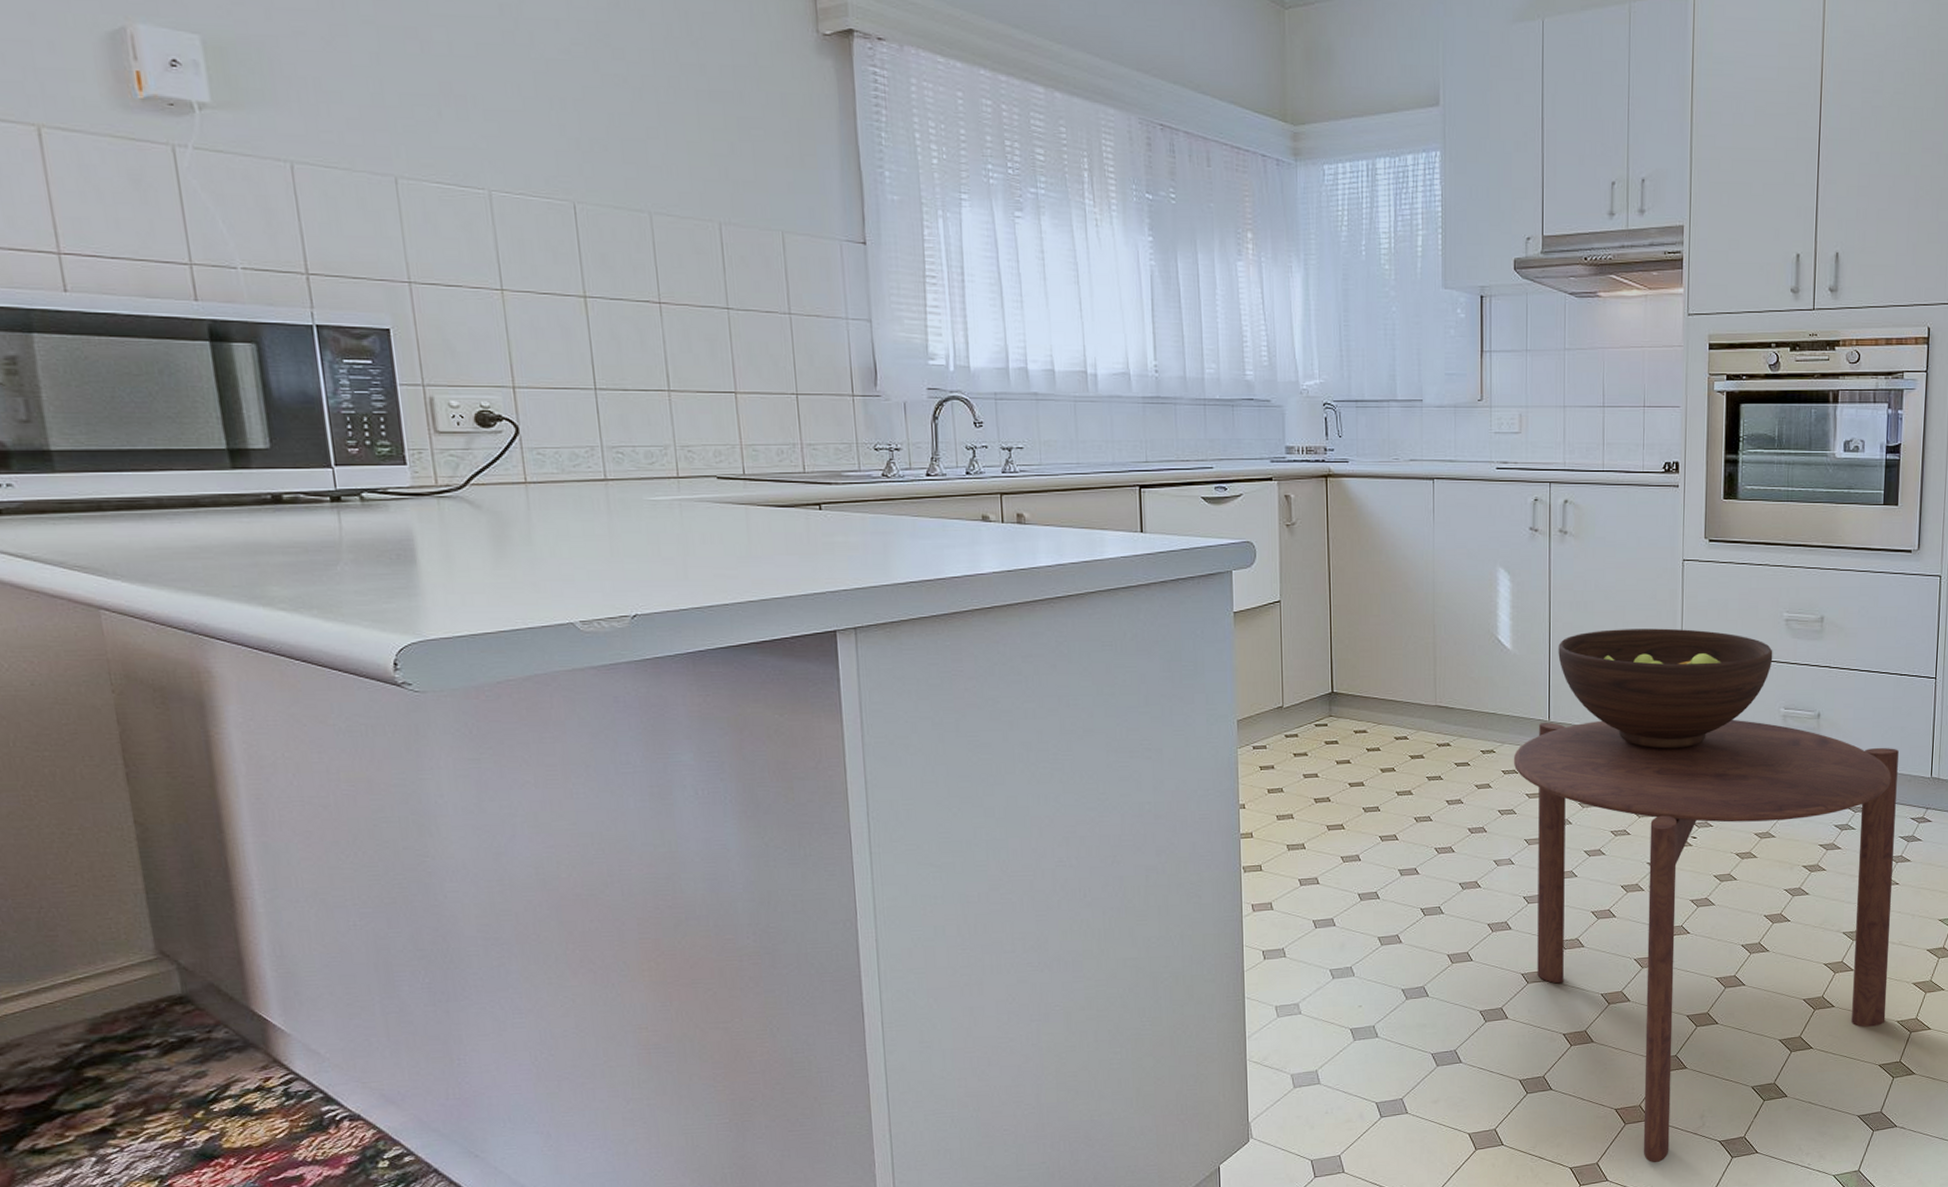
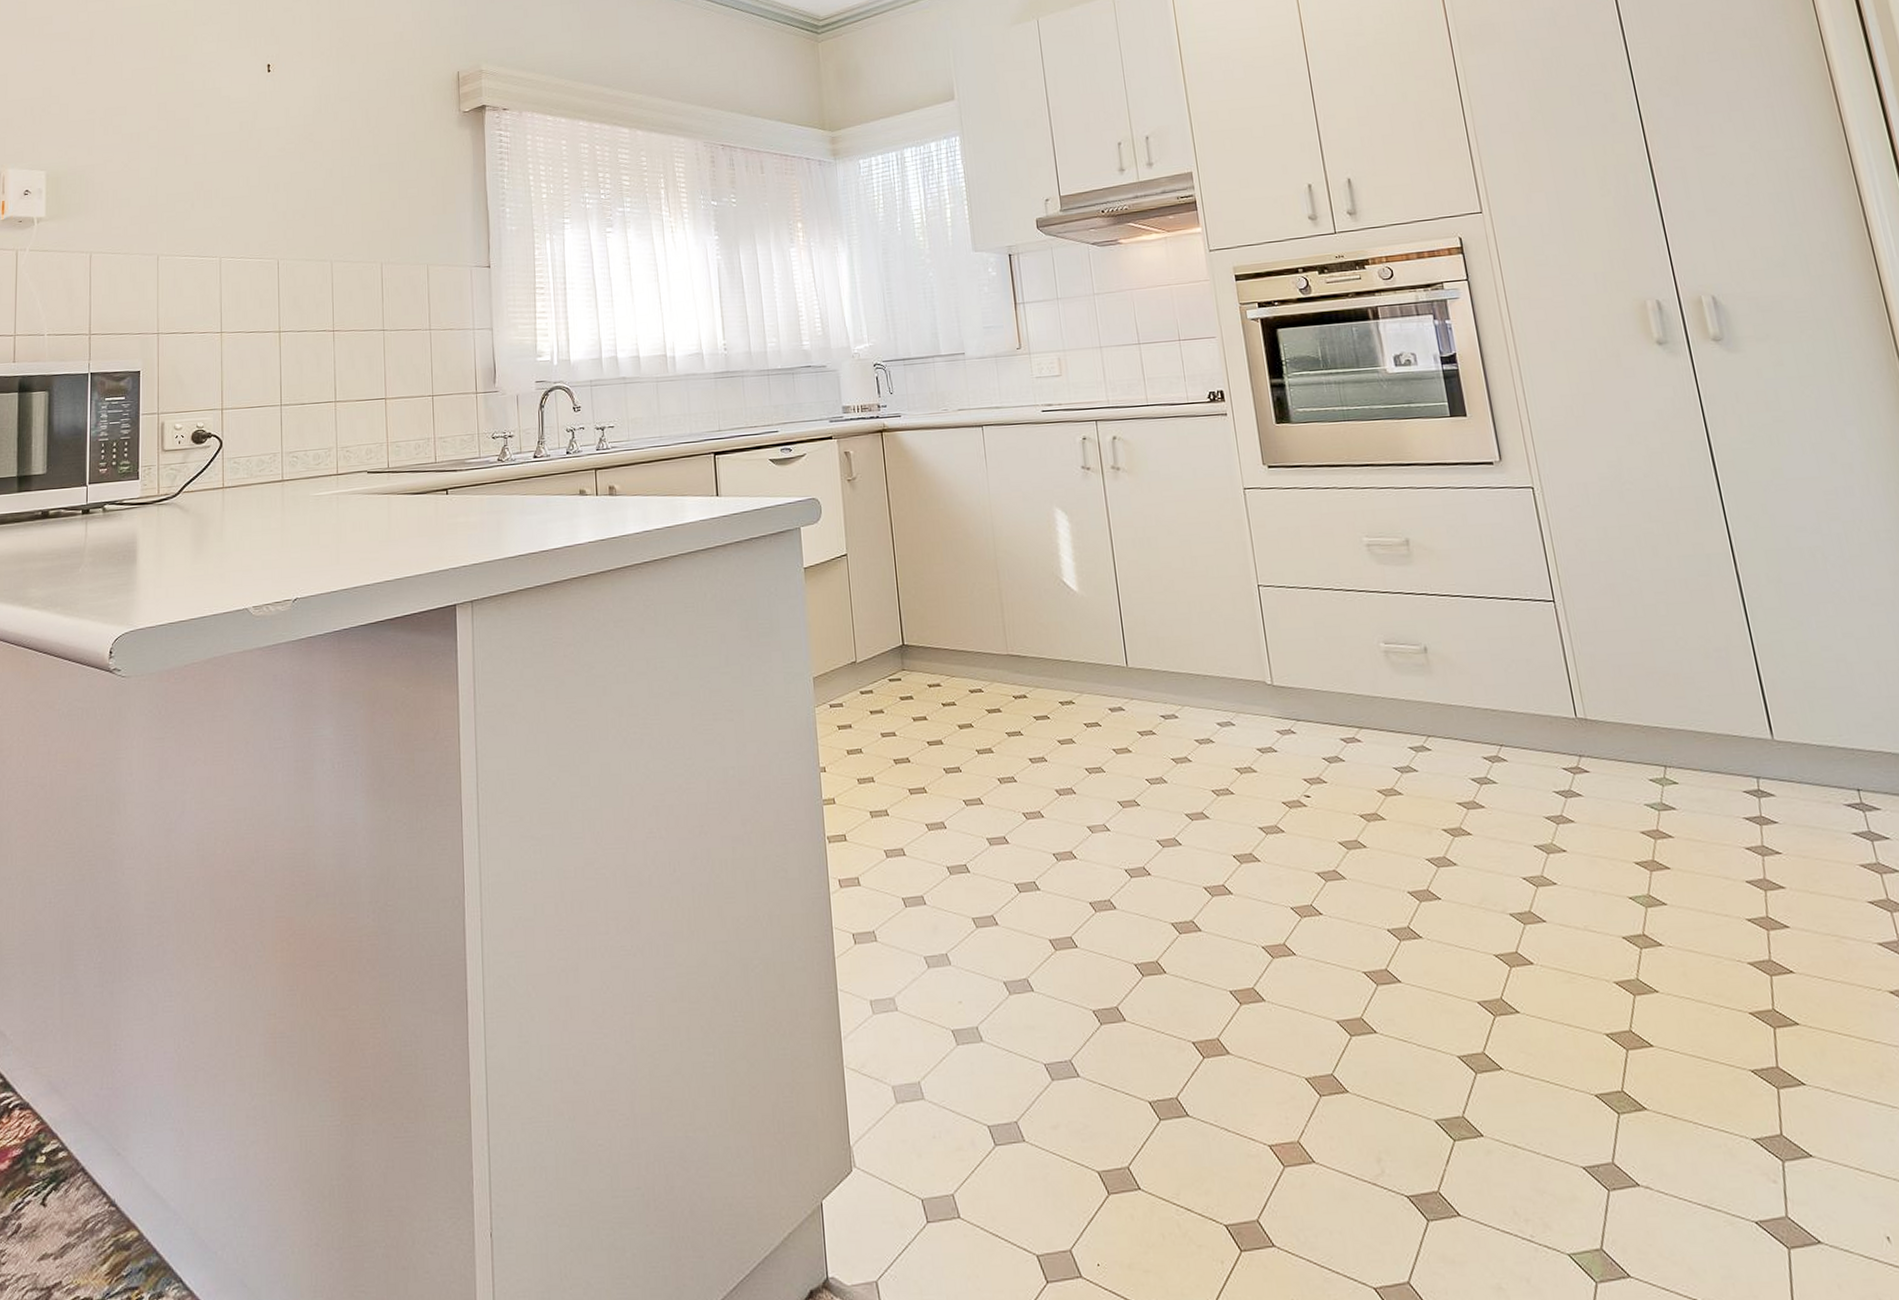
side table: present [1513,719,1899,1163] -> none [1094,657,1590,1224]
fruit bowl: present [1558,628,1773,749] -> none [1126,560,1361,694]

